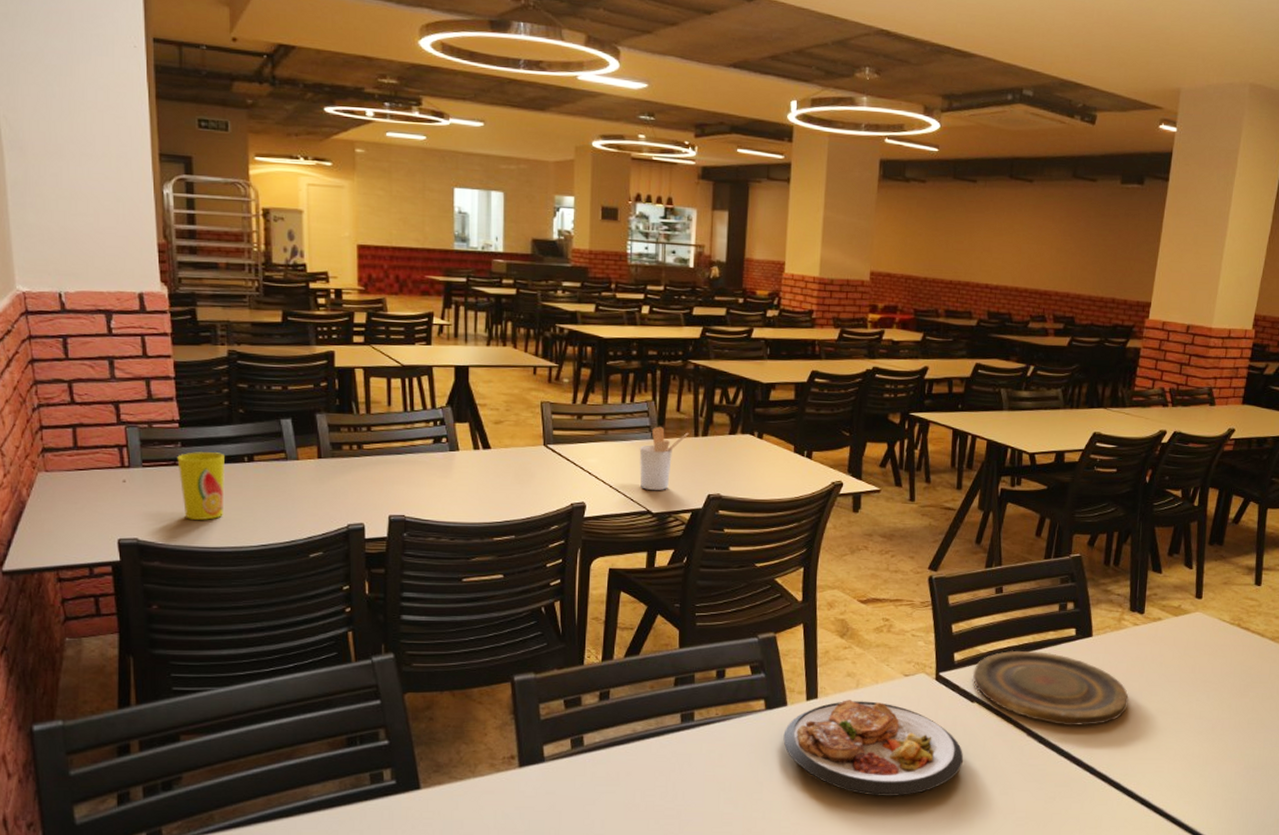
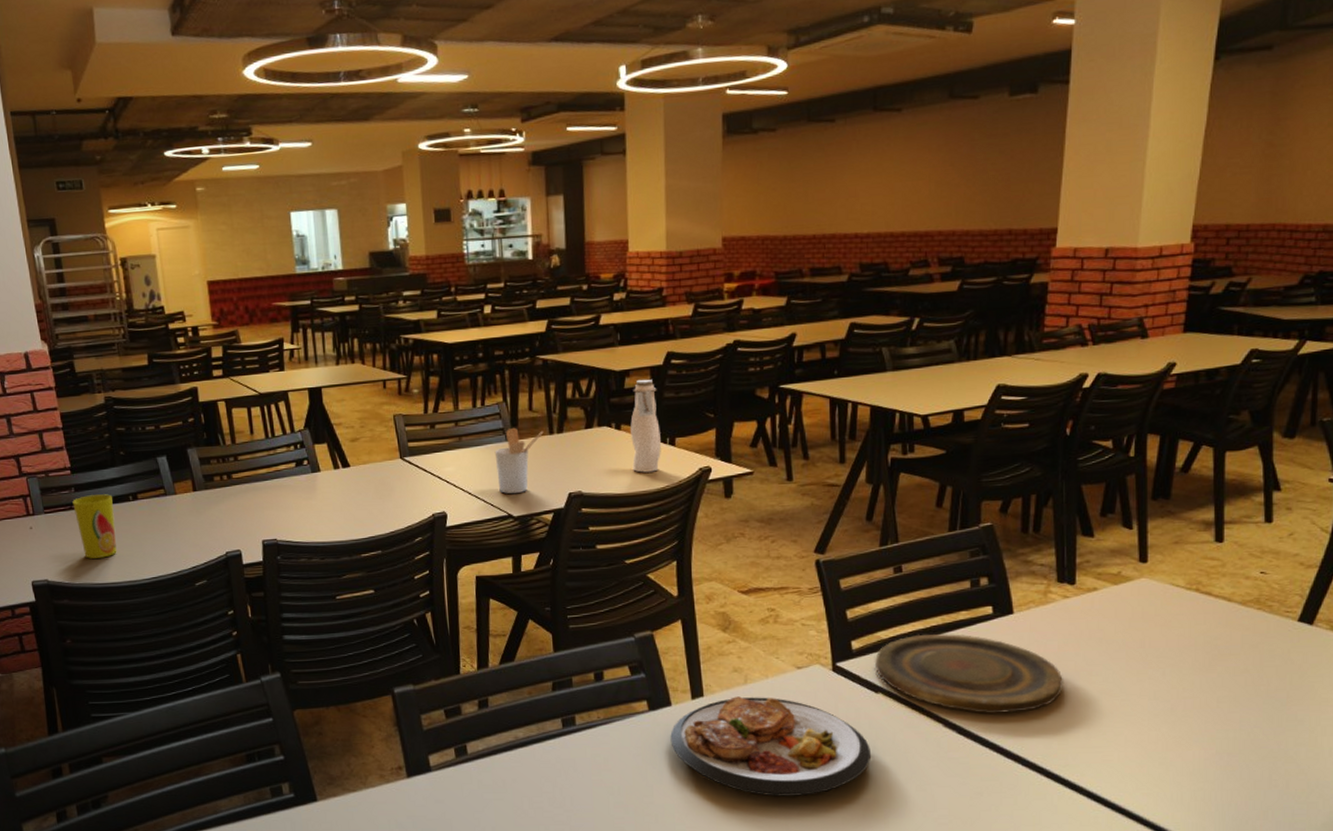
water bottle: none [770,393,800,482] -> present [630,379,661,473]

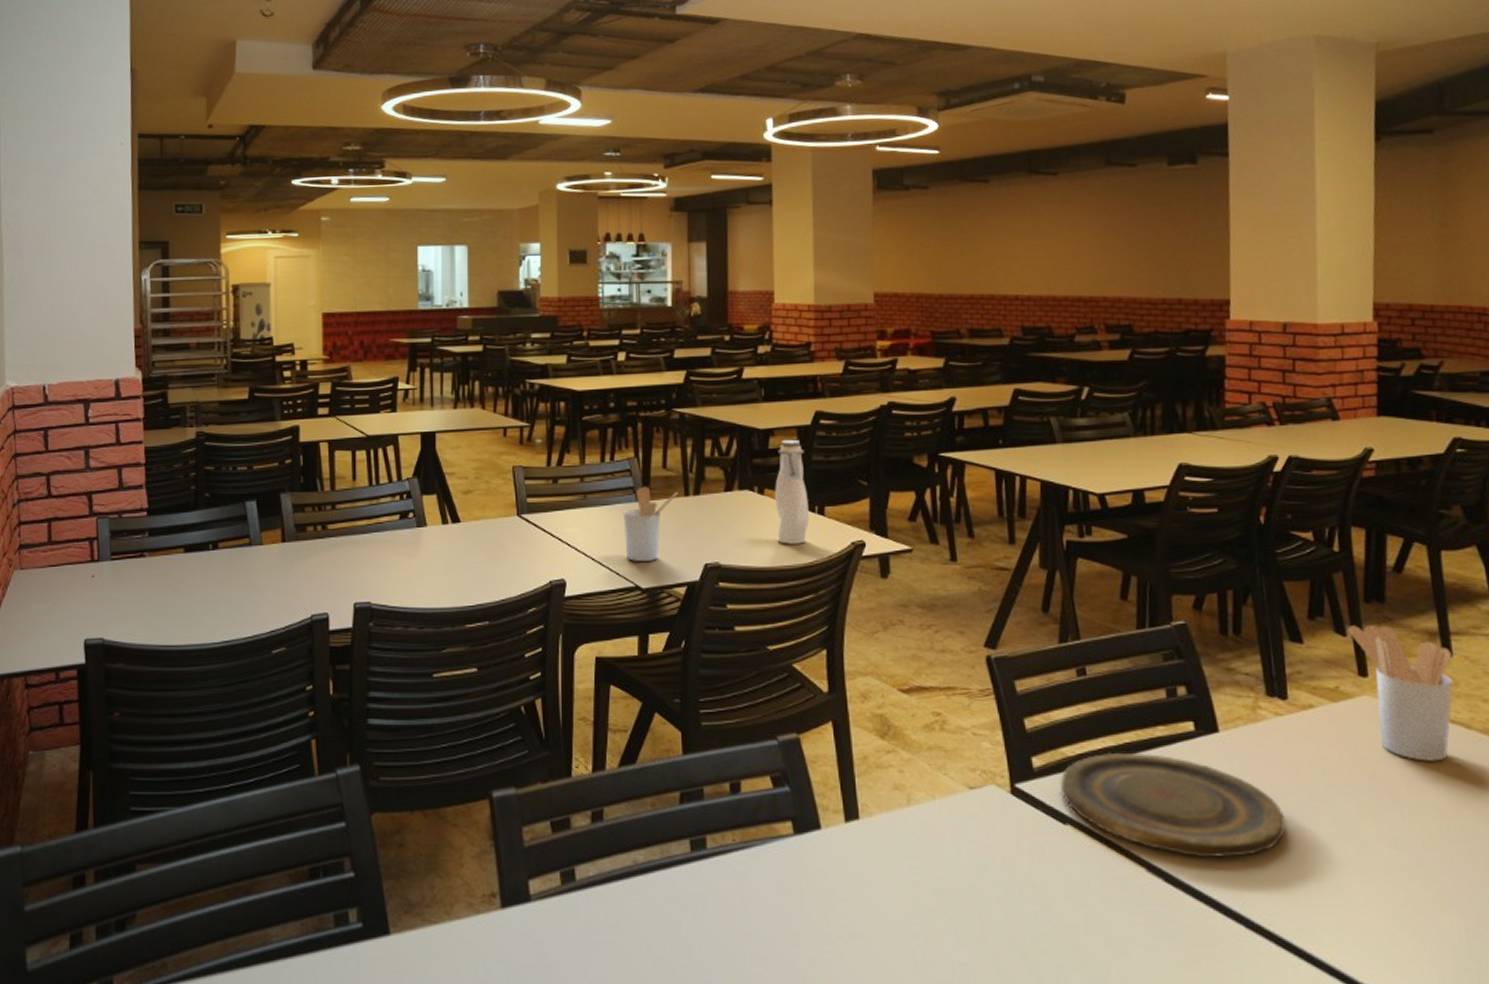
cup: present [72,494,117,559] -> none [144,541,191,615]
plate: present [670,696,871,797] -> none [819,821,1062,956]
utensil holder: none [1134,518,1223,630] -> present [1347,625,1453,762]

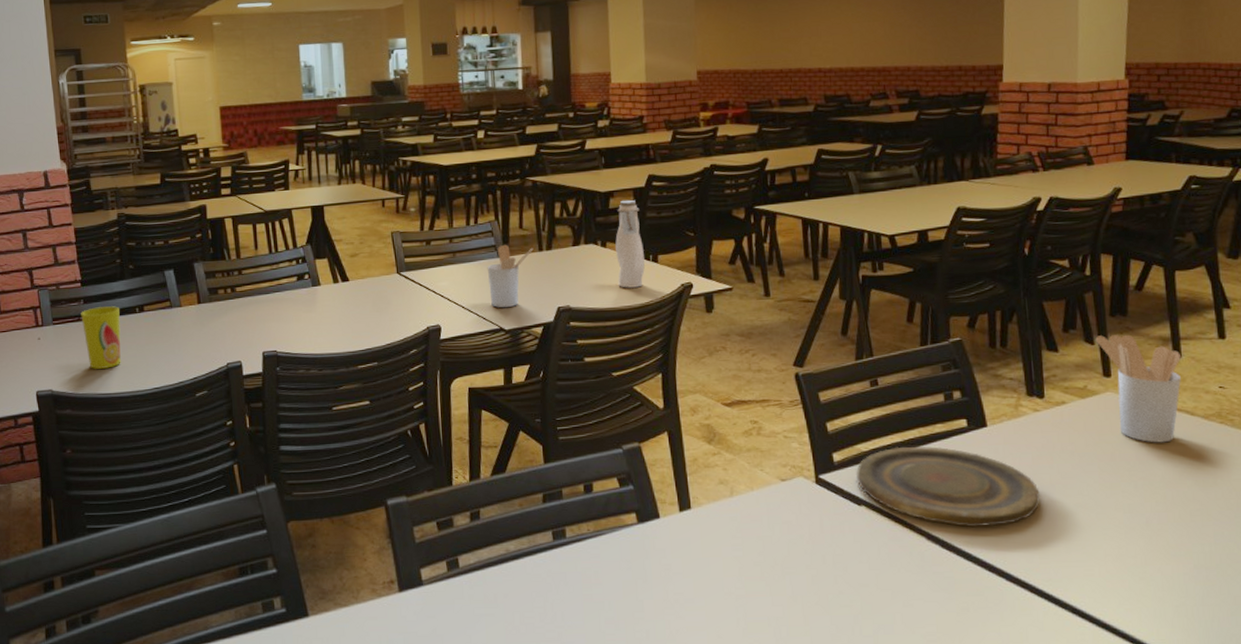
cup: none [144,541,191,615] -> present [81,306,121,369]

